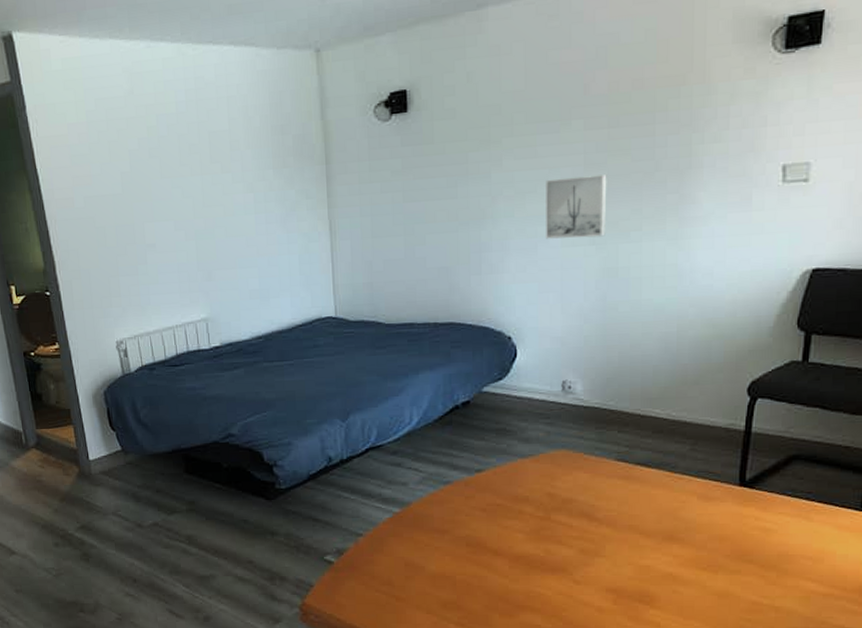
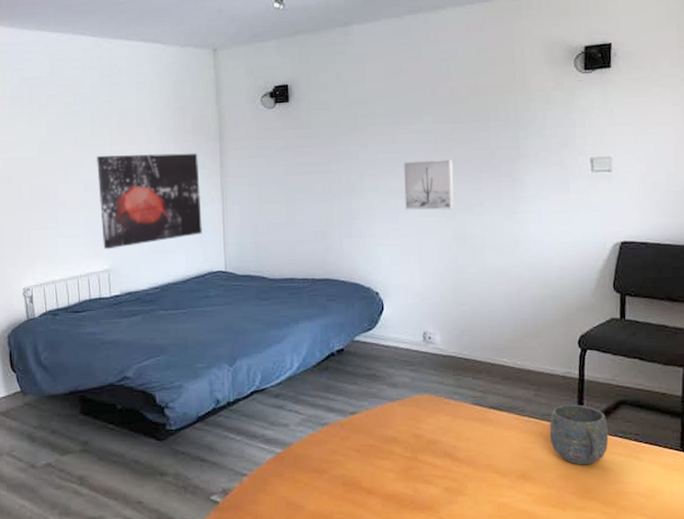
wall art: none [186,180,309,296] -> present [96,153,203,250]
mug: none [704,460,775,526] -> present [549,404,609,465]

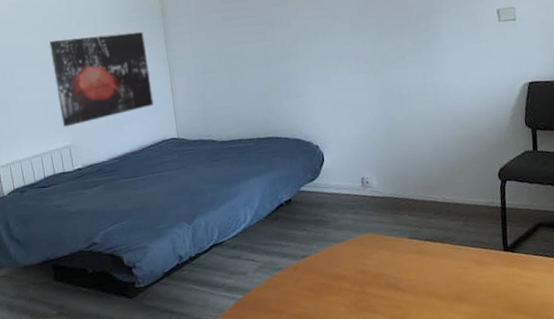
wall art: present [404,159,454,210] -> none [332,20,380,69]
mug: present [549,404,609,465] -> none [478,230,531,284]

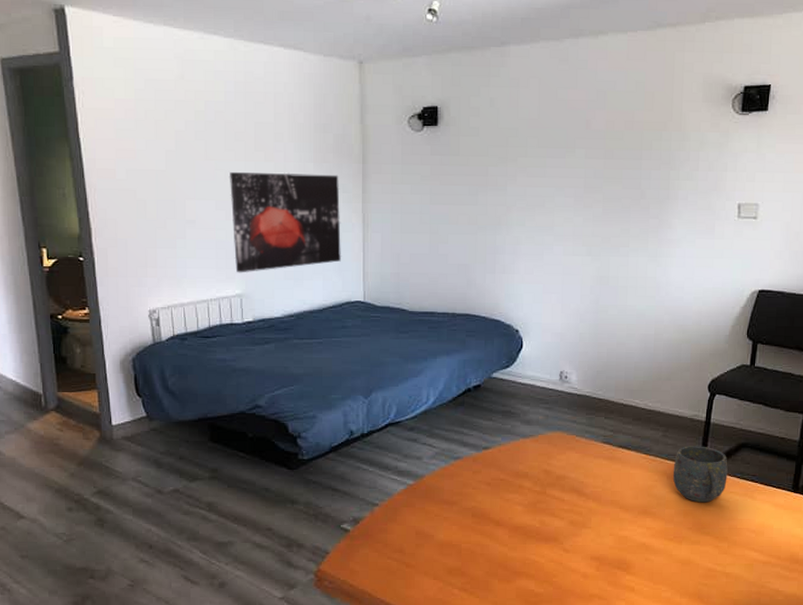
mug: none [478,230,531,284] -> present [672,446,728,503]

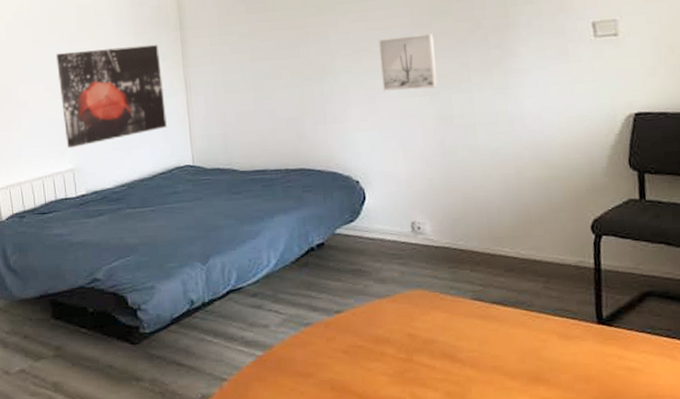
wall art: none [551,196,603,249] -> present [379,34,438,91]
mug: present [672,446,728,503] -> none [563,297,635,366]

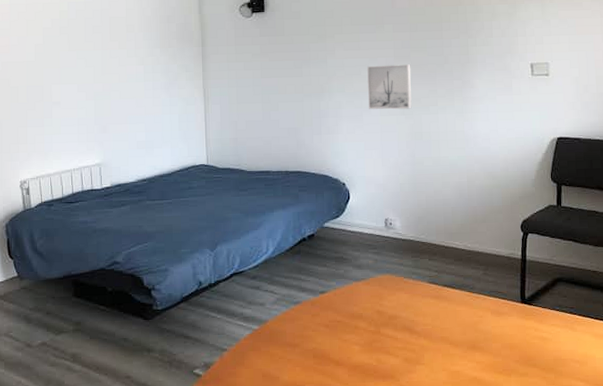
wall art: present [55,44,168,149] -> none [88,57,187,145]

